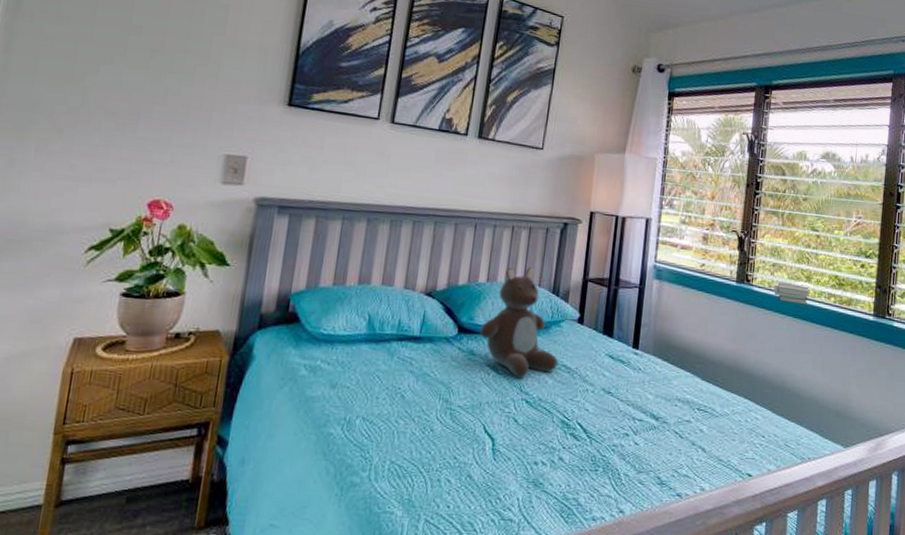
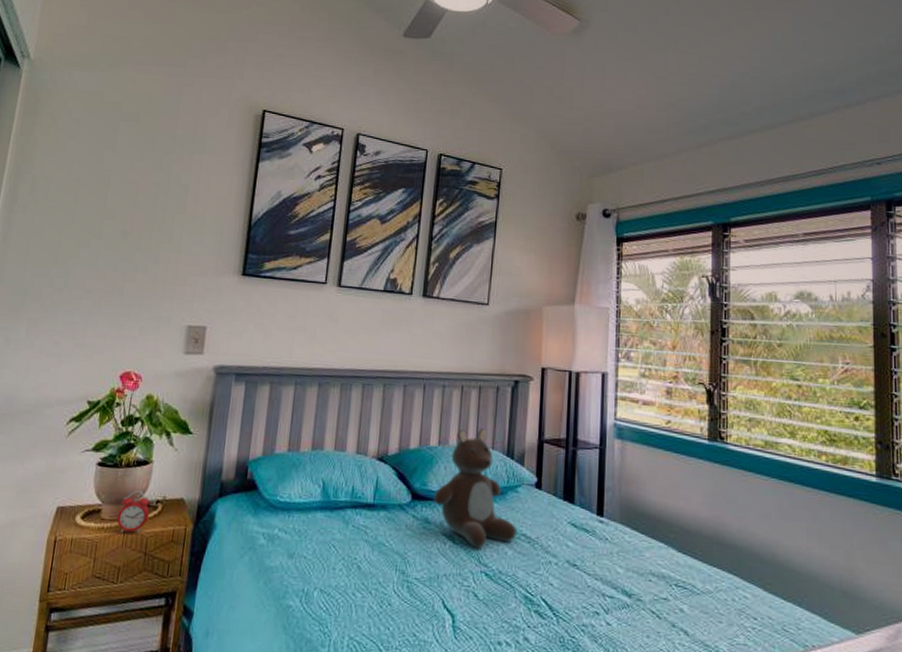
alarm clock: none [143,322,181,365] -> present [116,491,150,533]
books: present [774,281,809,305] -> none [753,438,795,465]

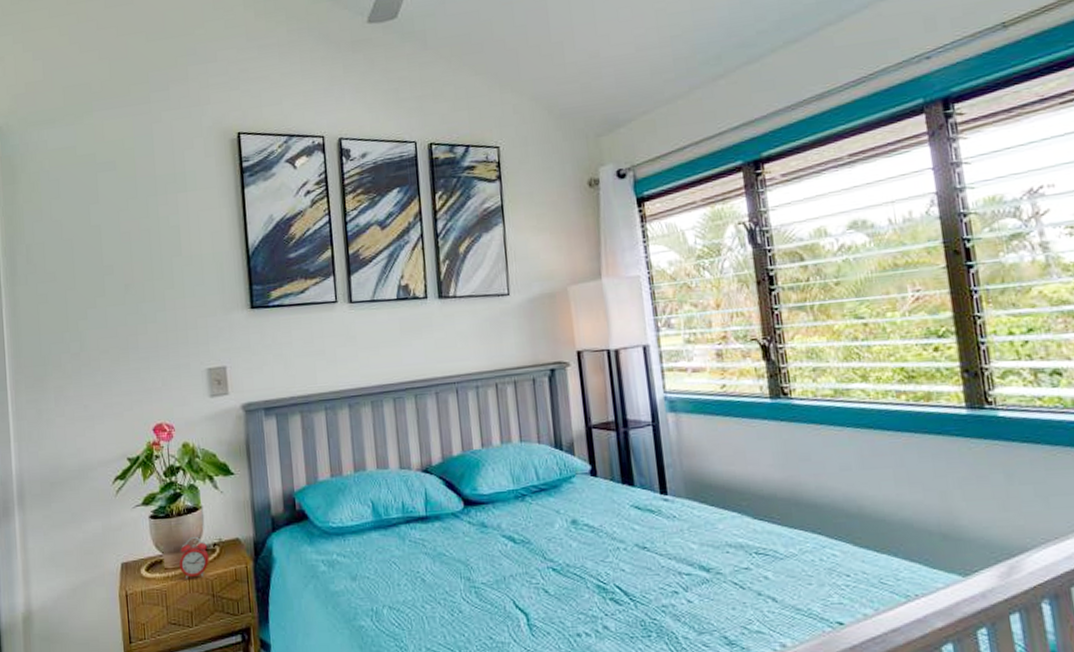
teddy bear: present [433,428,517,548] -> none [486,424,579,544]

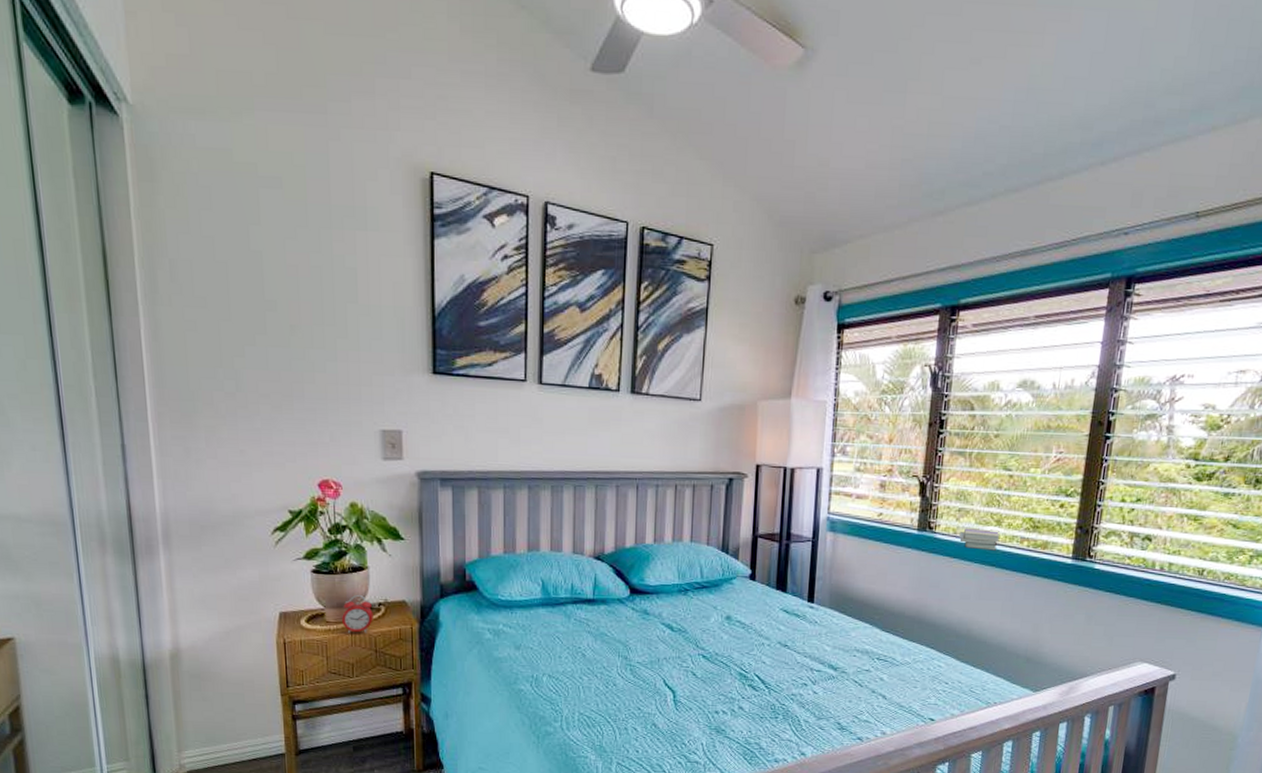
books: none [821,386,871,412] -> present [959,527,999,551]

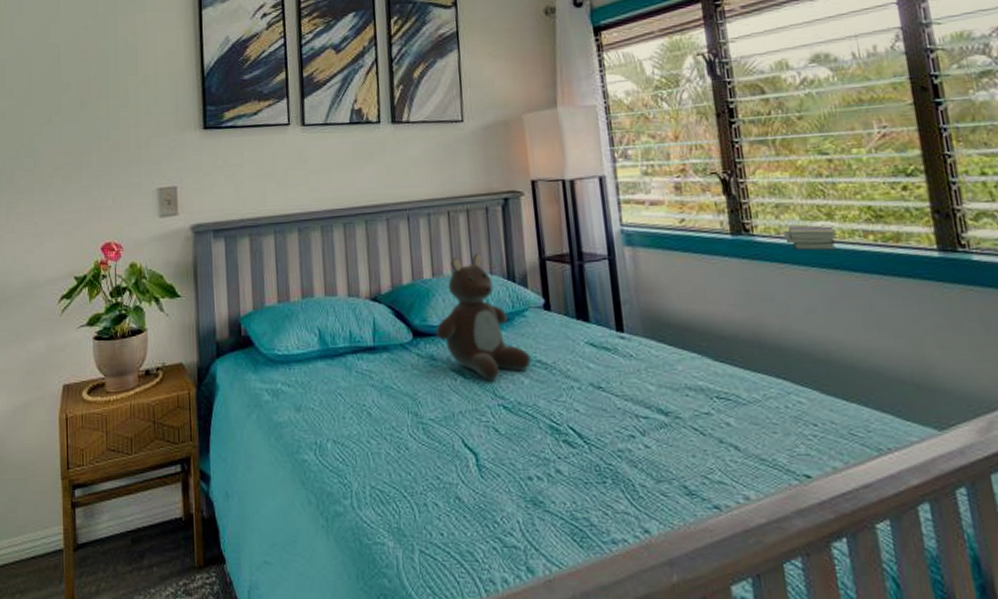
alarm clock: present [341,595,373,634] -> none [120,361,152,404]
teddy bear: none [651,526,732,634] -> present [435,254,531,380]

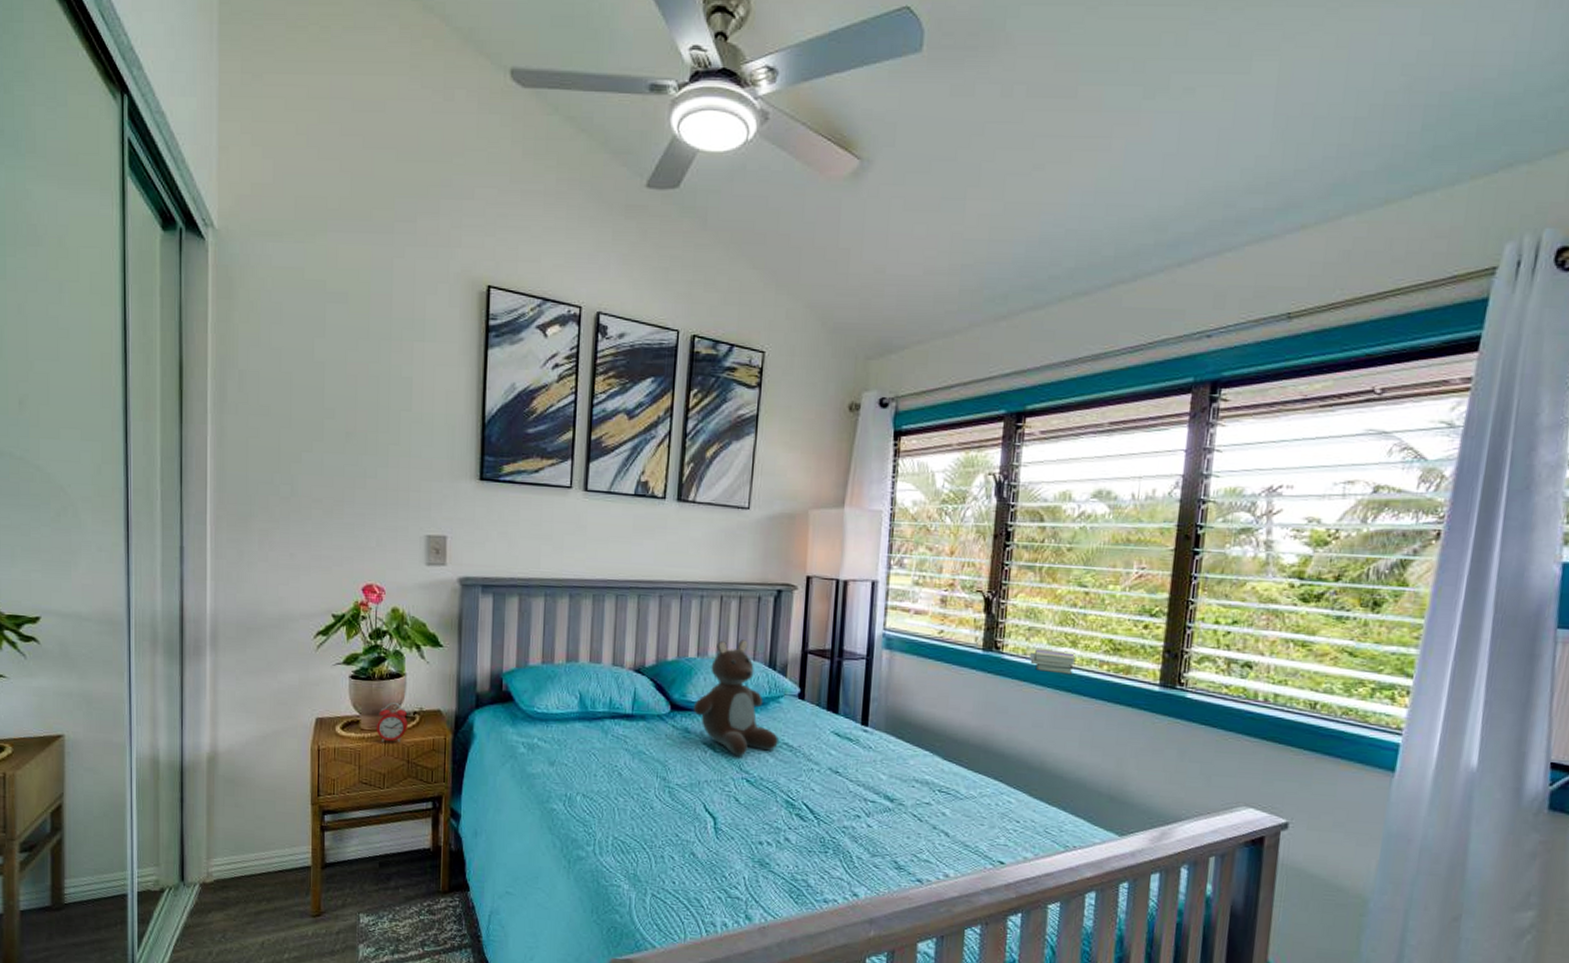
alarm clock: none [120,361,152,404] -> present [375,703,408,743]

